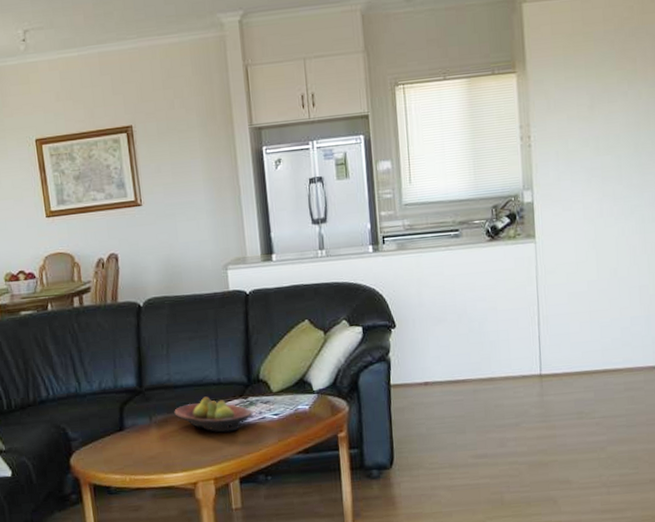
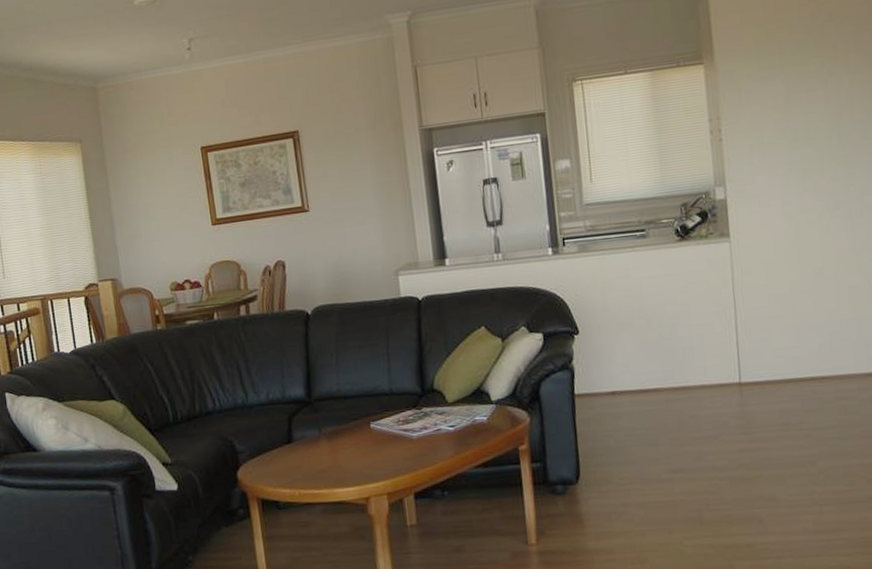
fruit bowl: present [174,396,253,433] -> none [344,407,428,445]

